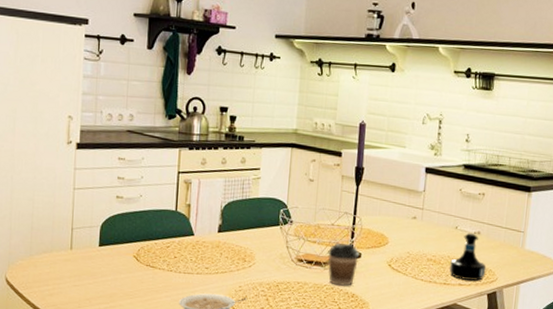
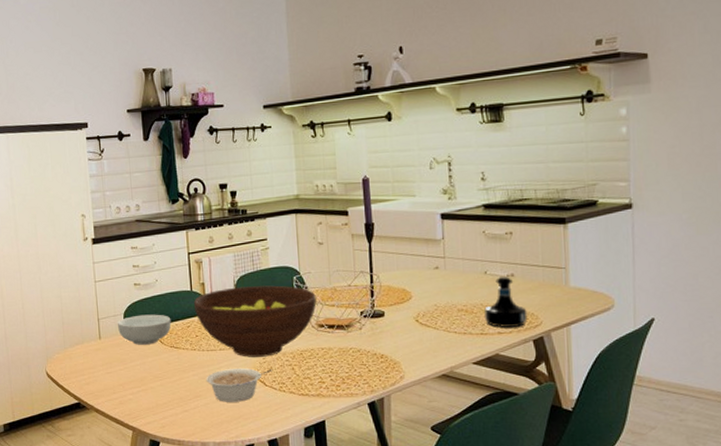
cereal bowl: none [92,229,151,261] -> present [118,314,172,345]
fruit bowl: none [176,212,300,285] -> present [193,285,317,357]
coffee cup: present [327,242,359,286] -> none [349,302,382,347]

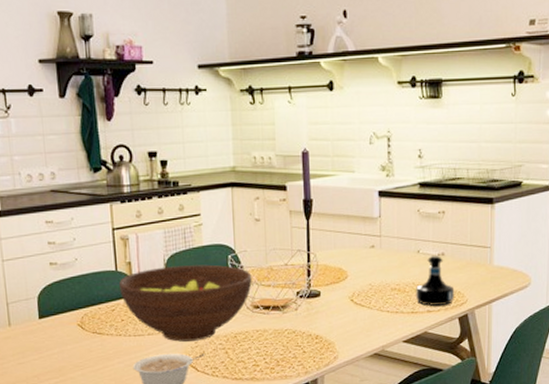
cereal bowl: present [118,314,172,345] -> none [31,297,94,332]

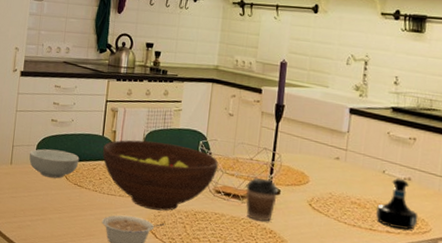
cereal bowl: none [31,297,94,332] -> present [29,149,80,179]
coffee cup: none [285,282,318,329] -> present [245,177,278,222]

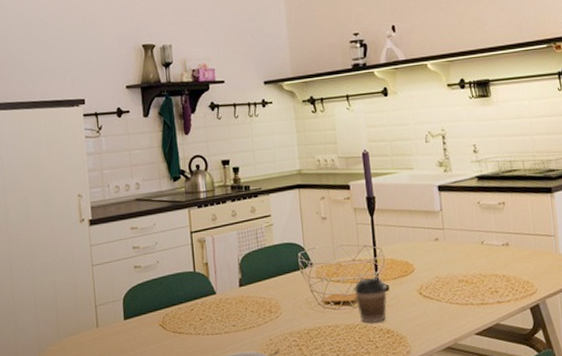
cereal bowl: present [29,149,80,179] -> none [117,298,174,332]
fruit bowl: present [102,140,218,211] -> none [196,262,322,340]
tequila bottle: present [376,178,419,230] -> none [483,246,524,297]

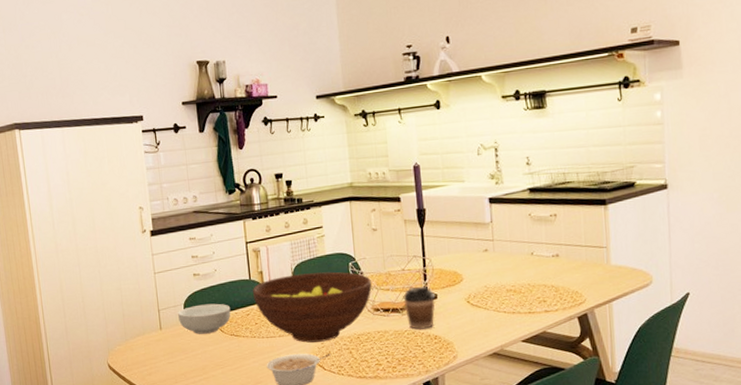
cereal bowl: none [117,298,174,332] -> present [178,303,231,334]
fruit bowl: none [196,262,322,340] -> present [252,271,372,343]

